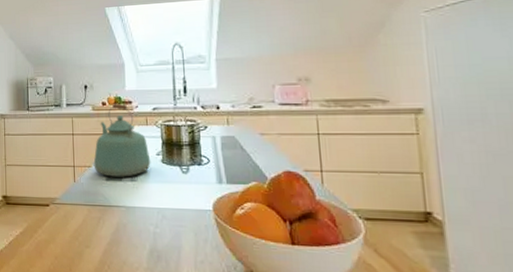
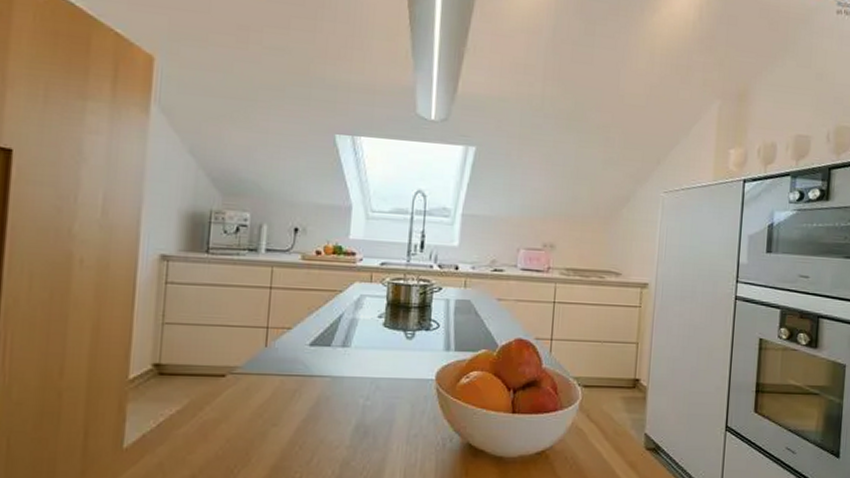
kettle: present [93,103,151,177] -> none [295,253,371,342]

